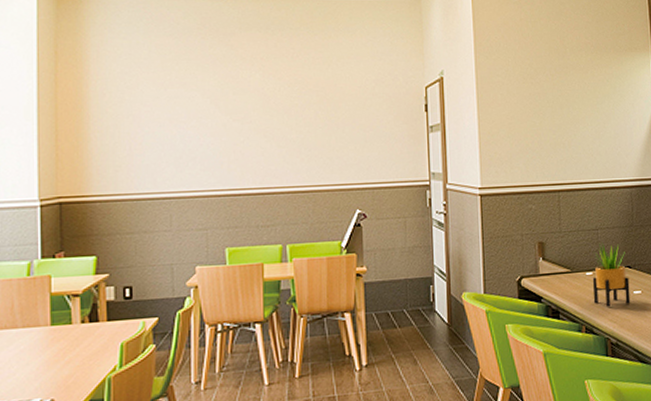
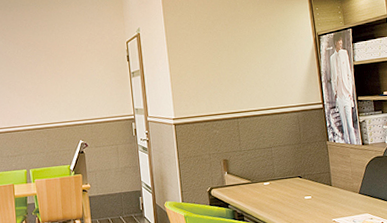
potted plant: present [593,242,631,307] -> none [270,158,303,211]

